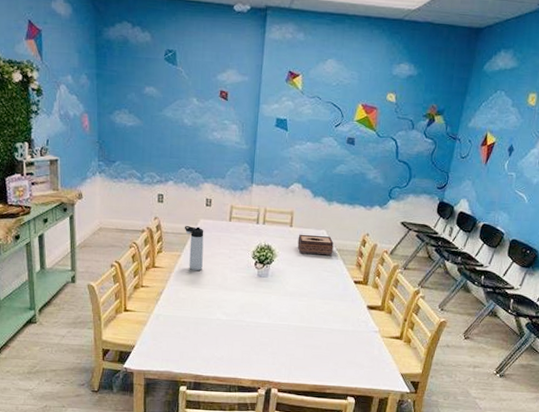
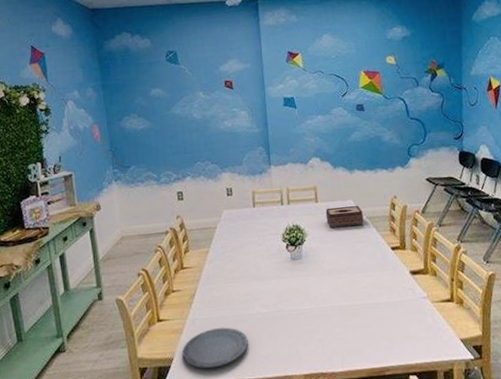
plate: none [143,326,206,360] -> present [182,327,249,369]
thermos bottle: present [184,226,204,271] -> none [208,218,233,266]

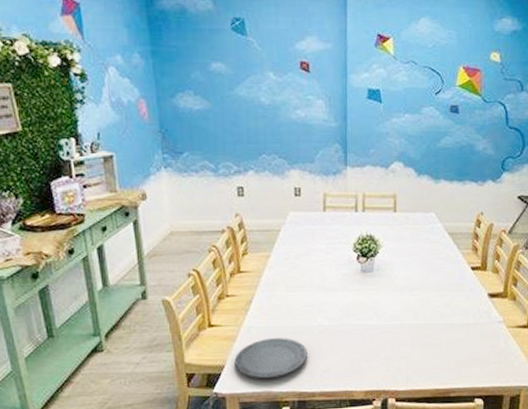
tissue box: present [325,206,364,229] -> none [404,219,445,242]

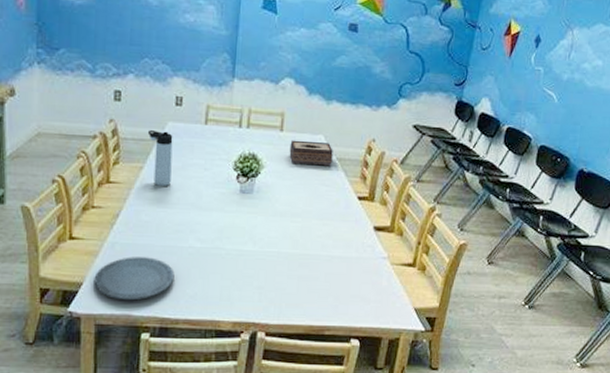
thermos bottle: none [271,221,297,273] -> present [147,130,173,187]
tissue box: none [404,219,445,242] -> present [289,140,333,166]

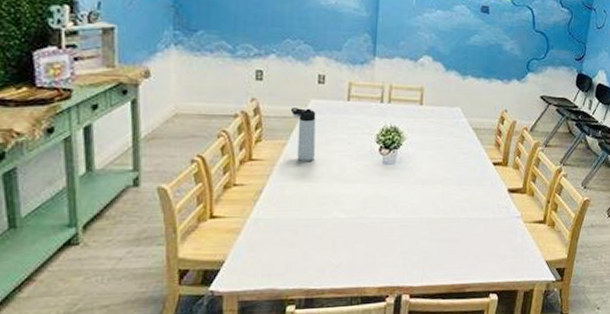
plate: present [94,257,175,301] -> none [236,231,320,275]
tissue box: present [289,140,333,166] -> none [429,113,470,136]

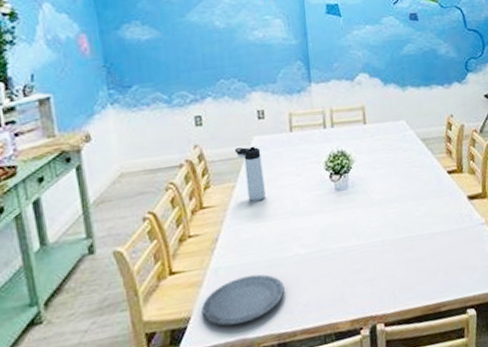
plate: none [236,231,320,275] -> present [201,274,285,326]

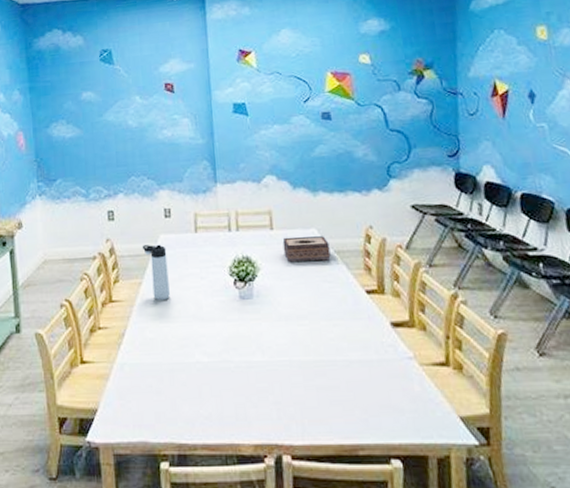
plate: present [201,274,285,326] -> none [107,377,186,426]
tissue box: none [375,126,418,153] -> present [282,236,331,263]

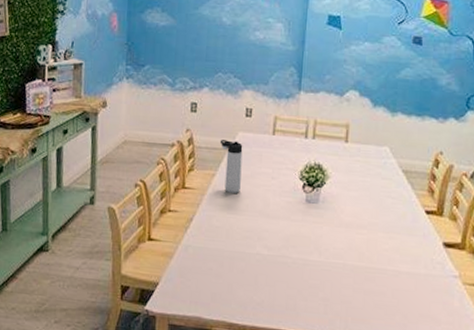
tissue box: present [282,236,331,263] -> none [354,151,399,179]

